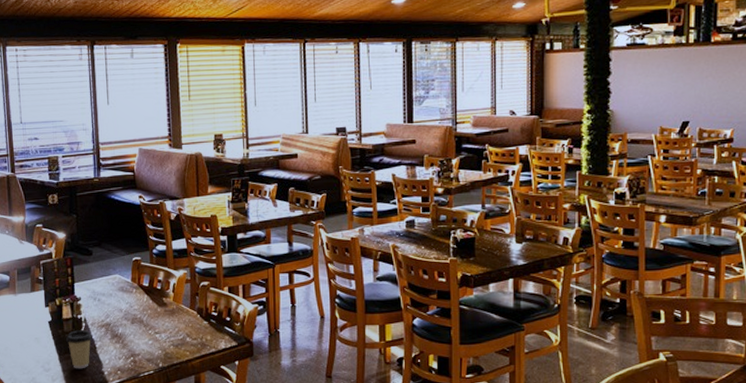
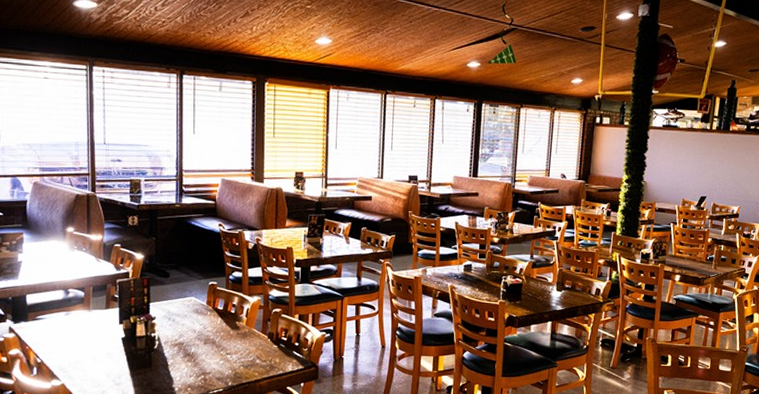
coffee cup: present [66,330,92,369] -> none [139,348,165,385]

